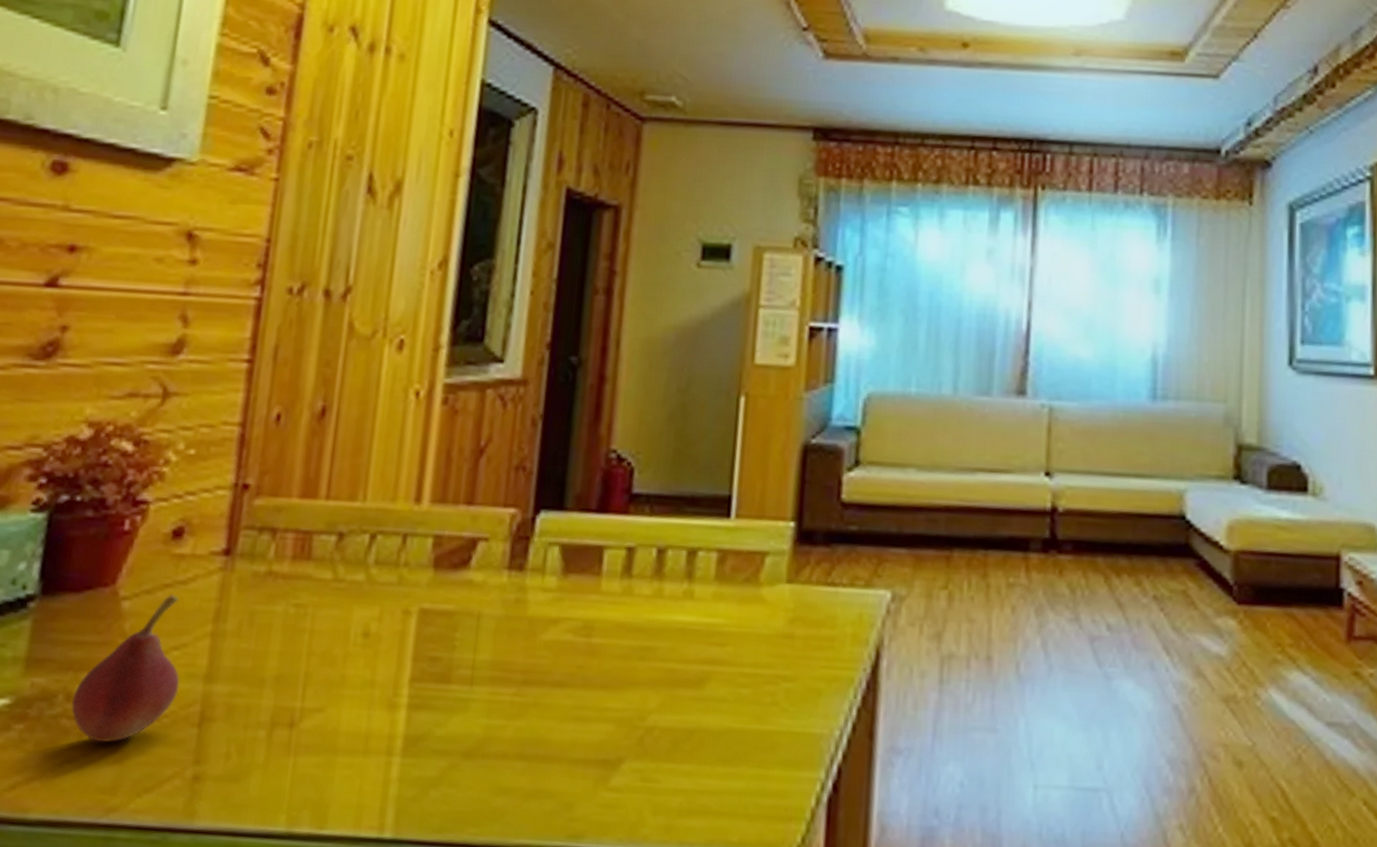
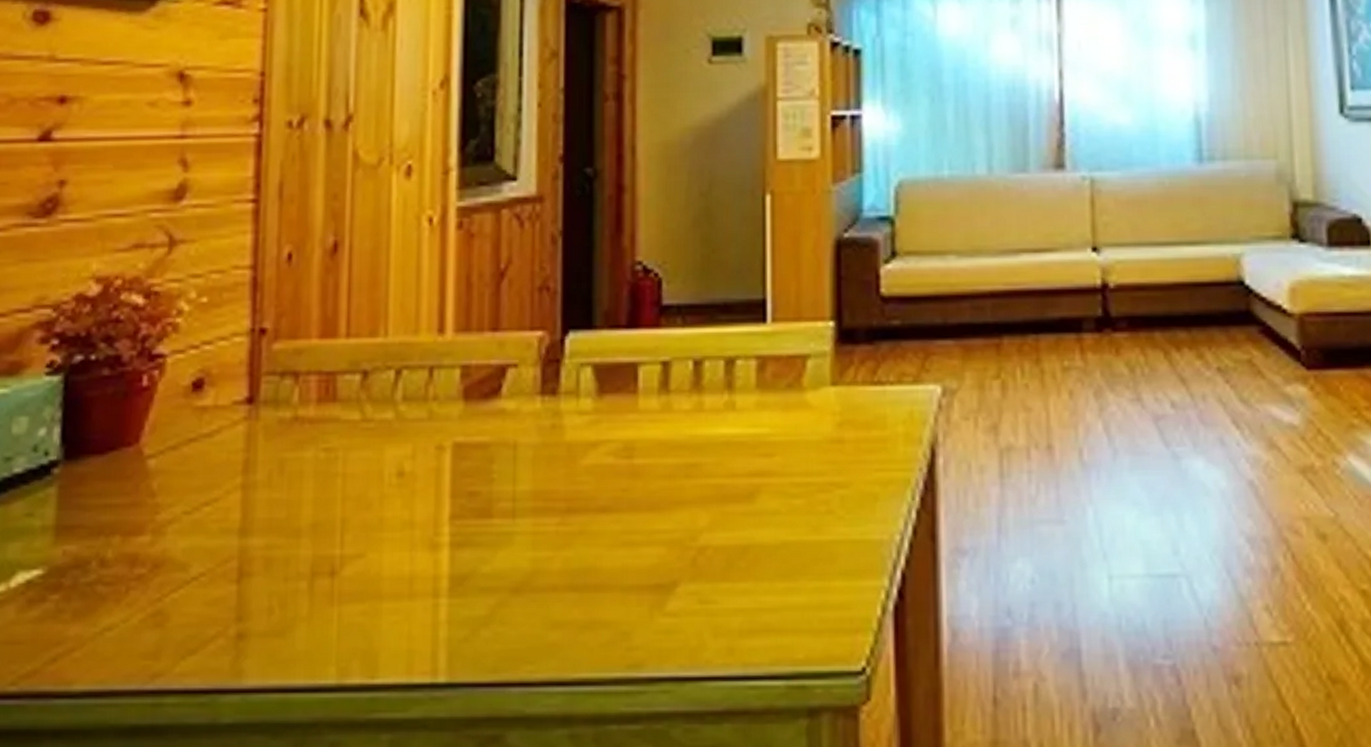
fruit: present [71,593,180,743] -> none [105,448,214,607]

